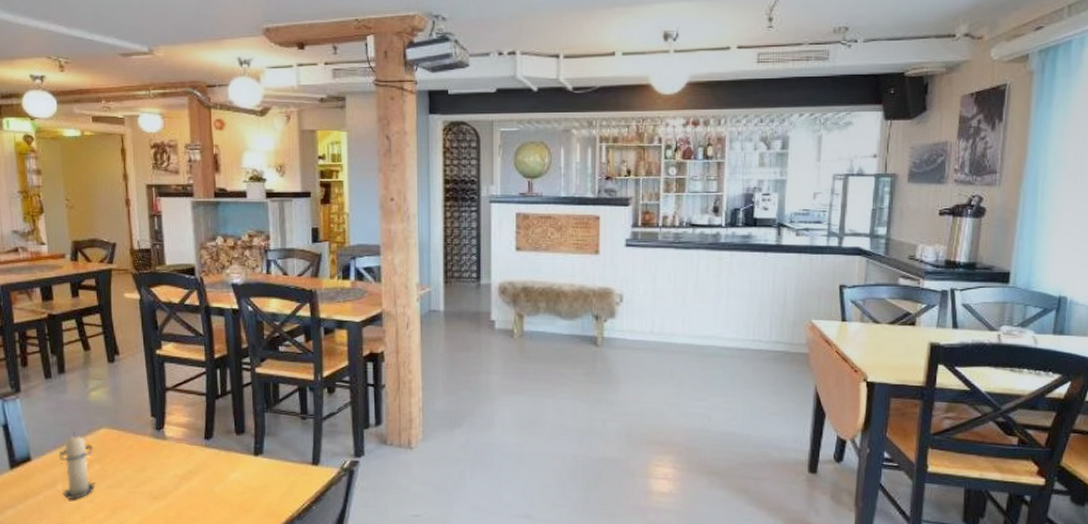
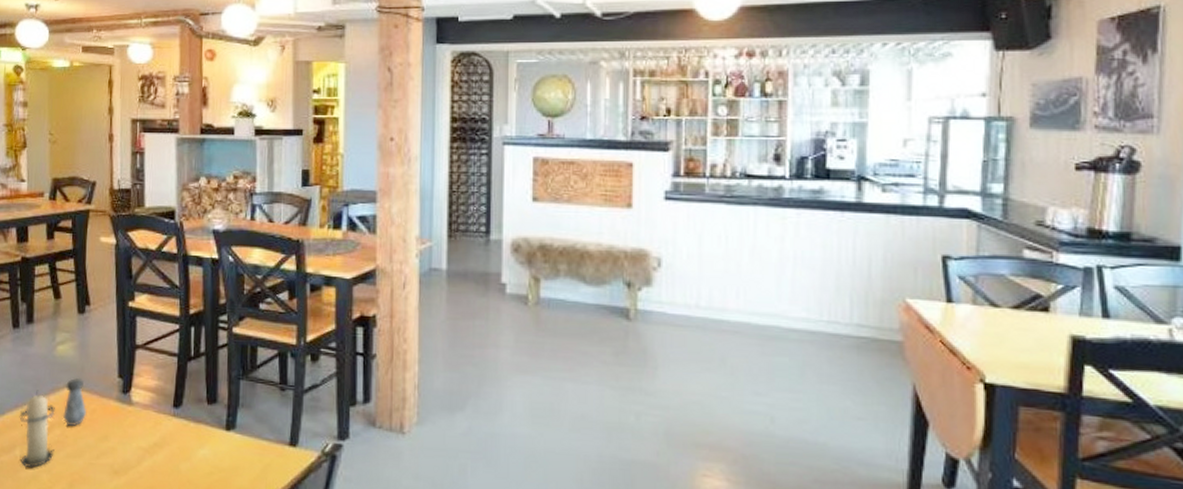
salt shaker: none [100,419,124,461] -> present [62,377,87,426]

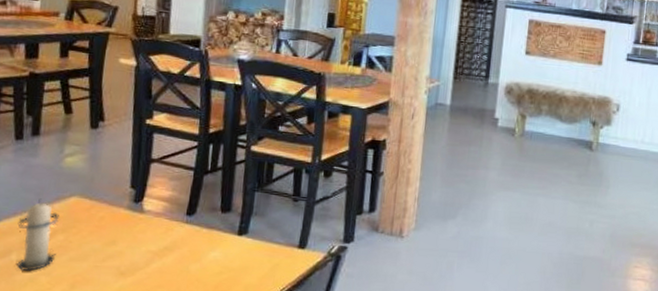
salt shaker: present [62,377,87,426] -> none [67,187,95,232]

